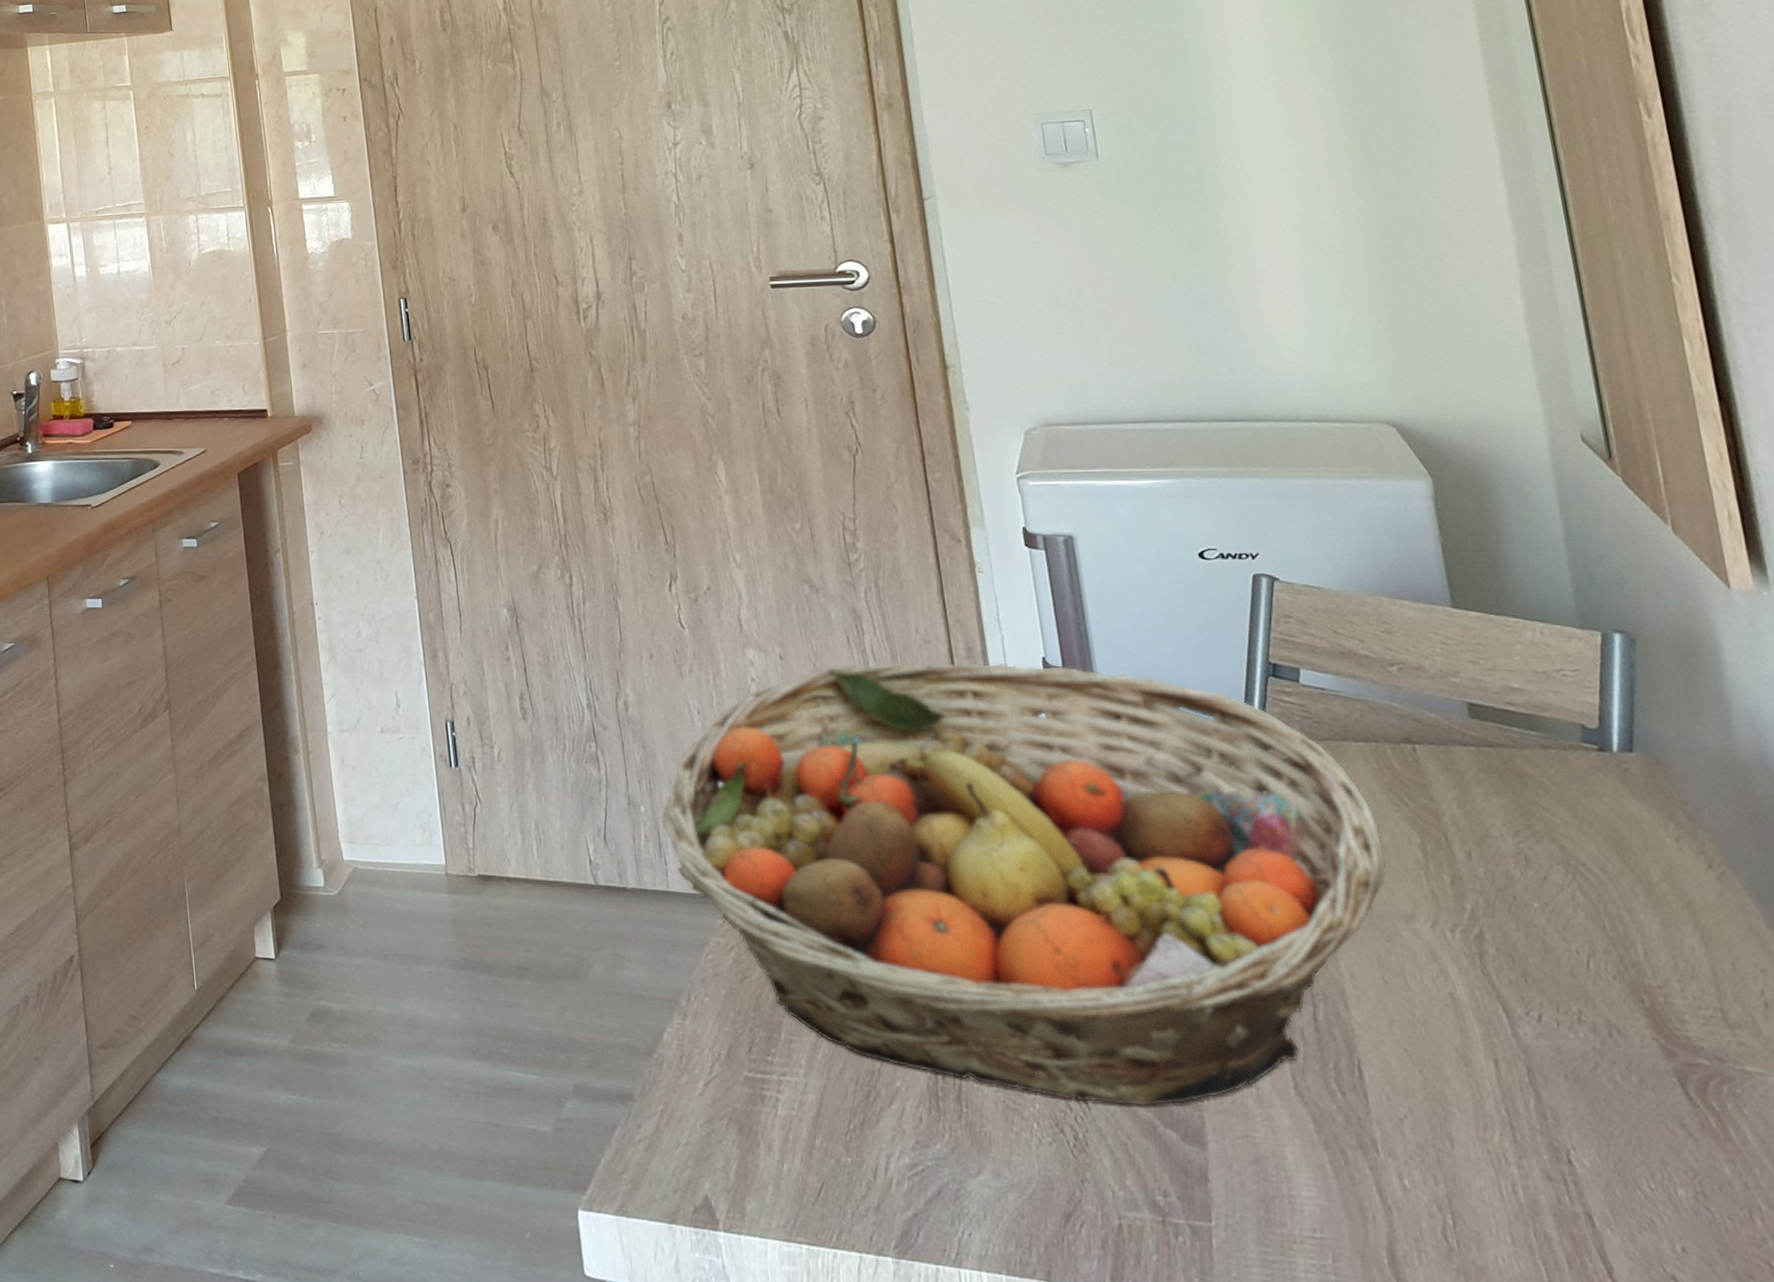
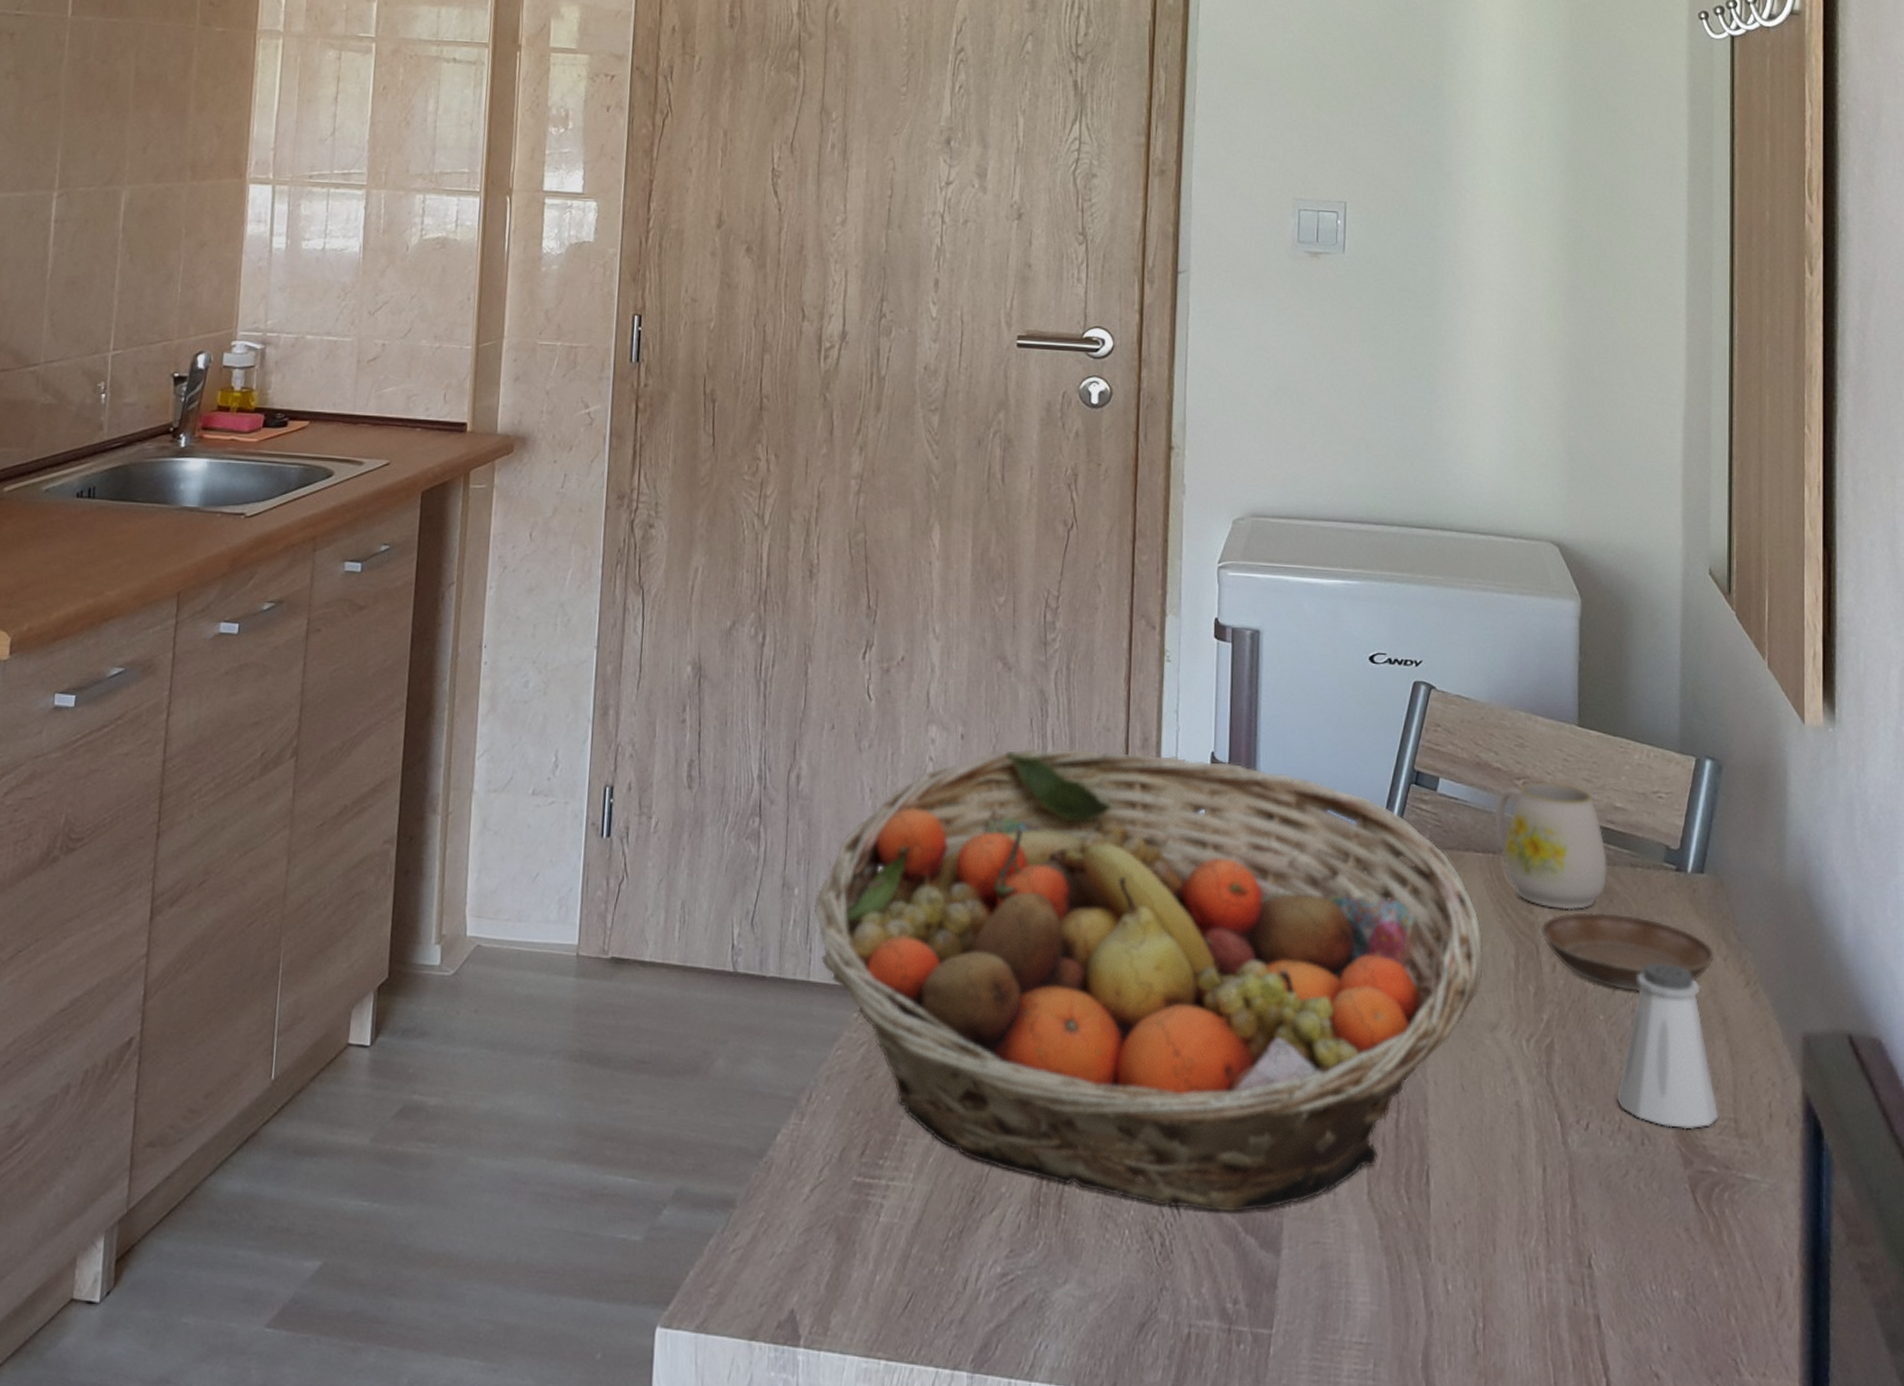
mug: none [1369,666,1517,796] -> present [1494,781,1608,911]
saucer: none [1445,797,1665,878] -> present [1540,912,1716,992]
saltshaker: none [1568,847,1702,1020] -> present [1616,963,1720,1130]

